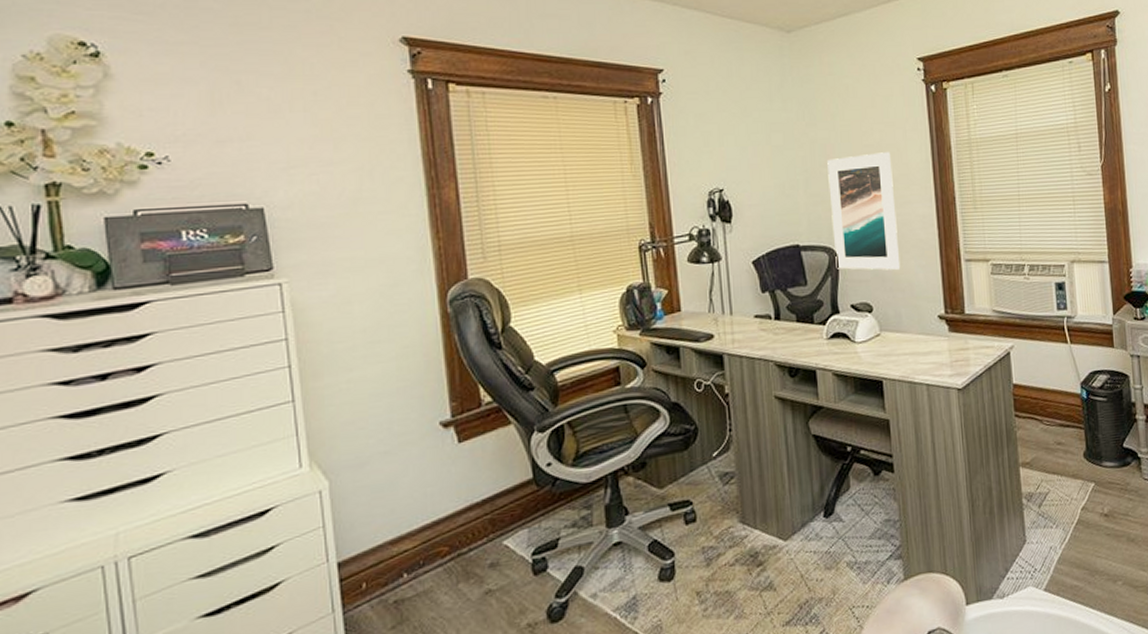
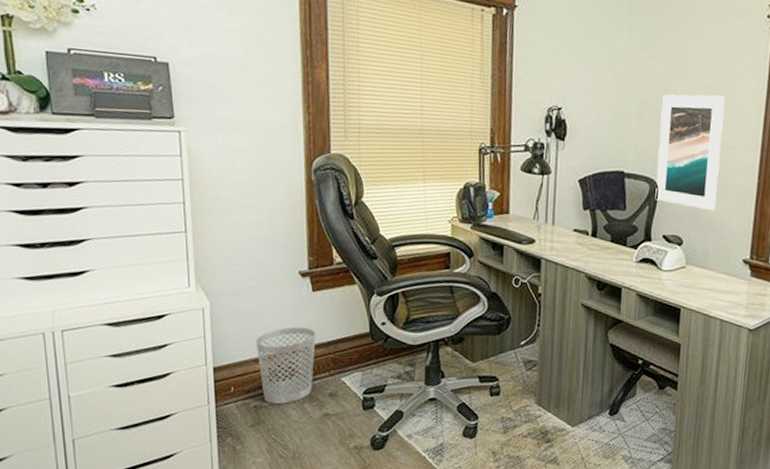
wastebasket: none [391,488,468,594] -> present [256,326,316,405]

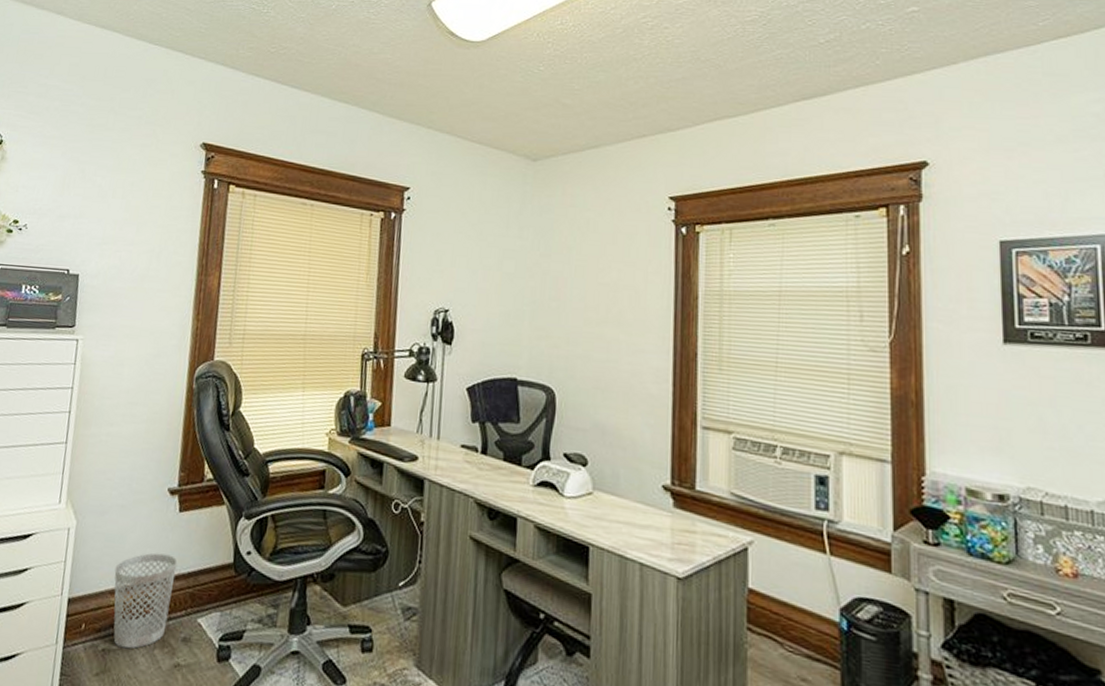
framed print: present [655,94,725,210] -> none [553,292,628,424]

